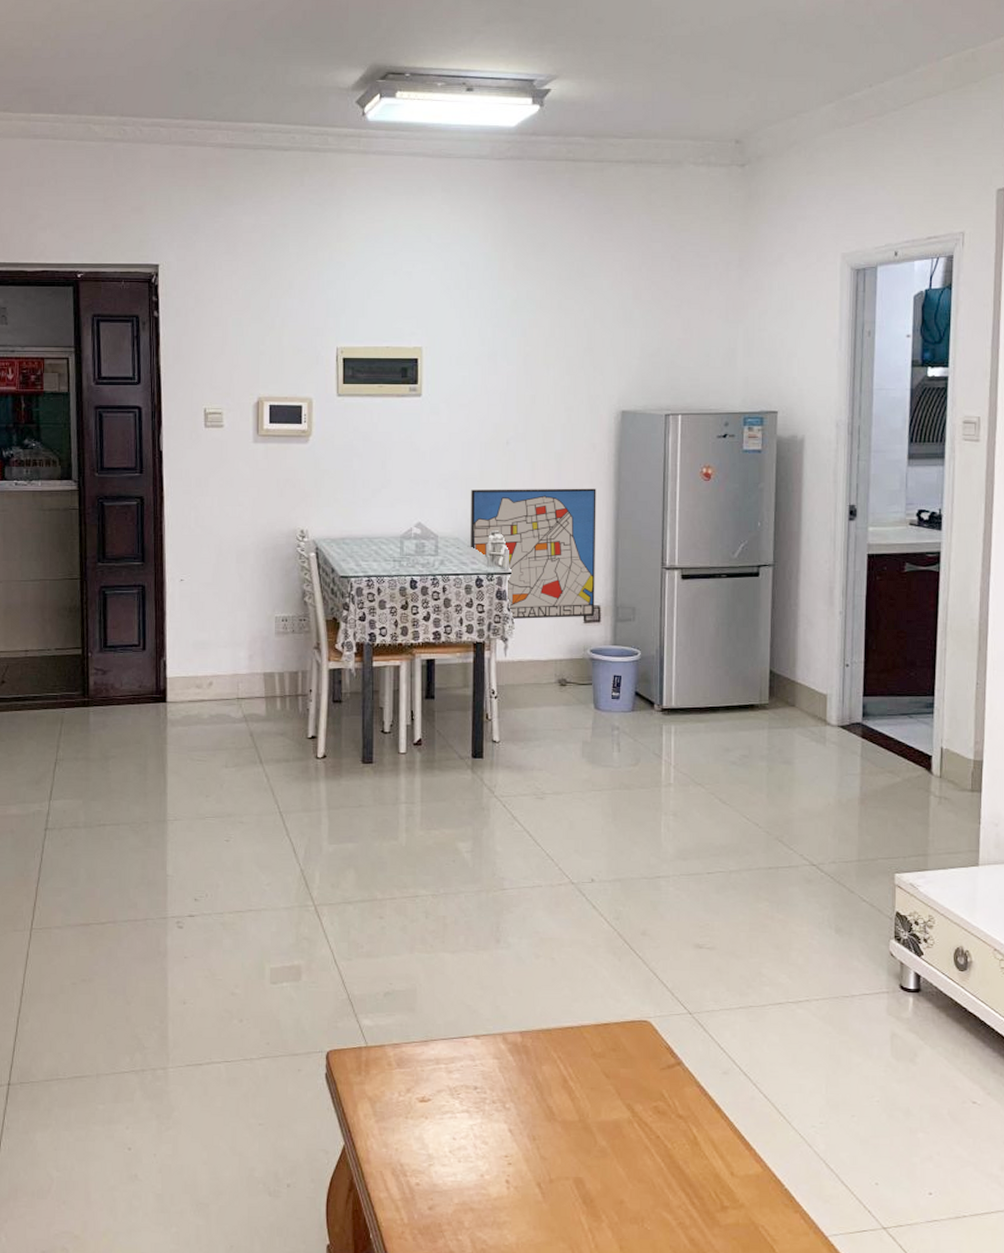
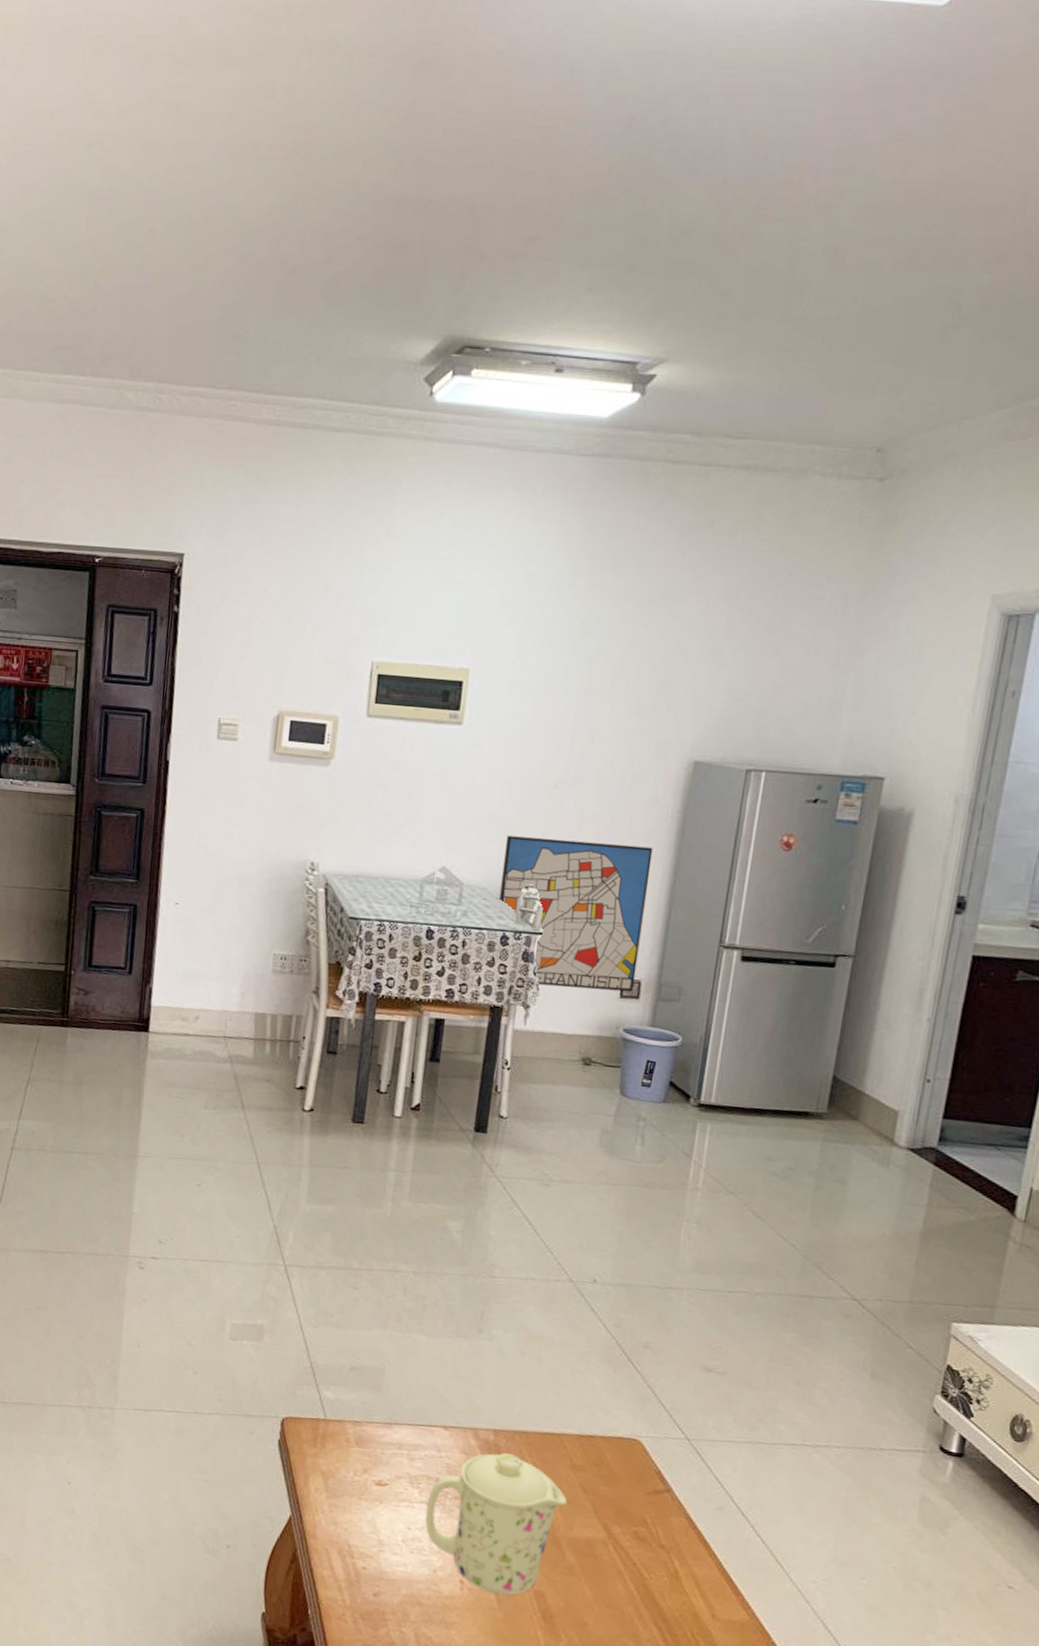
mug: none [468,1052,593,1188] -> present [425,1453,568,1595]

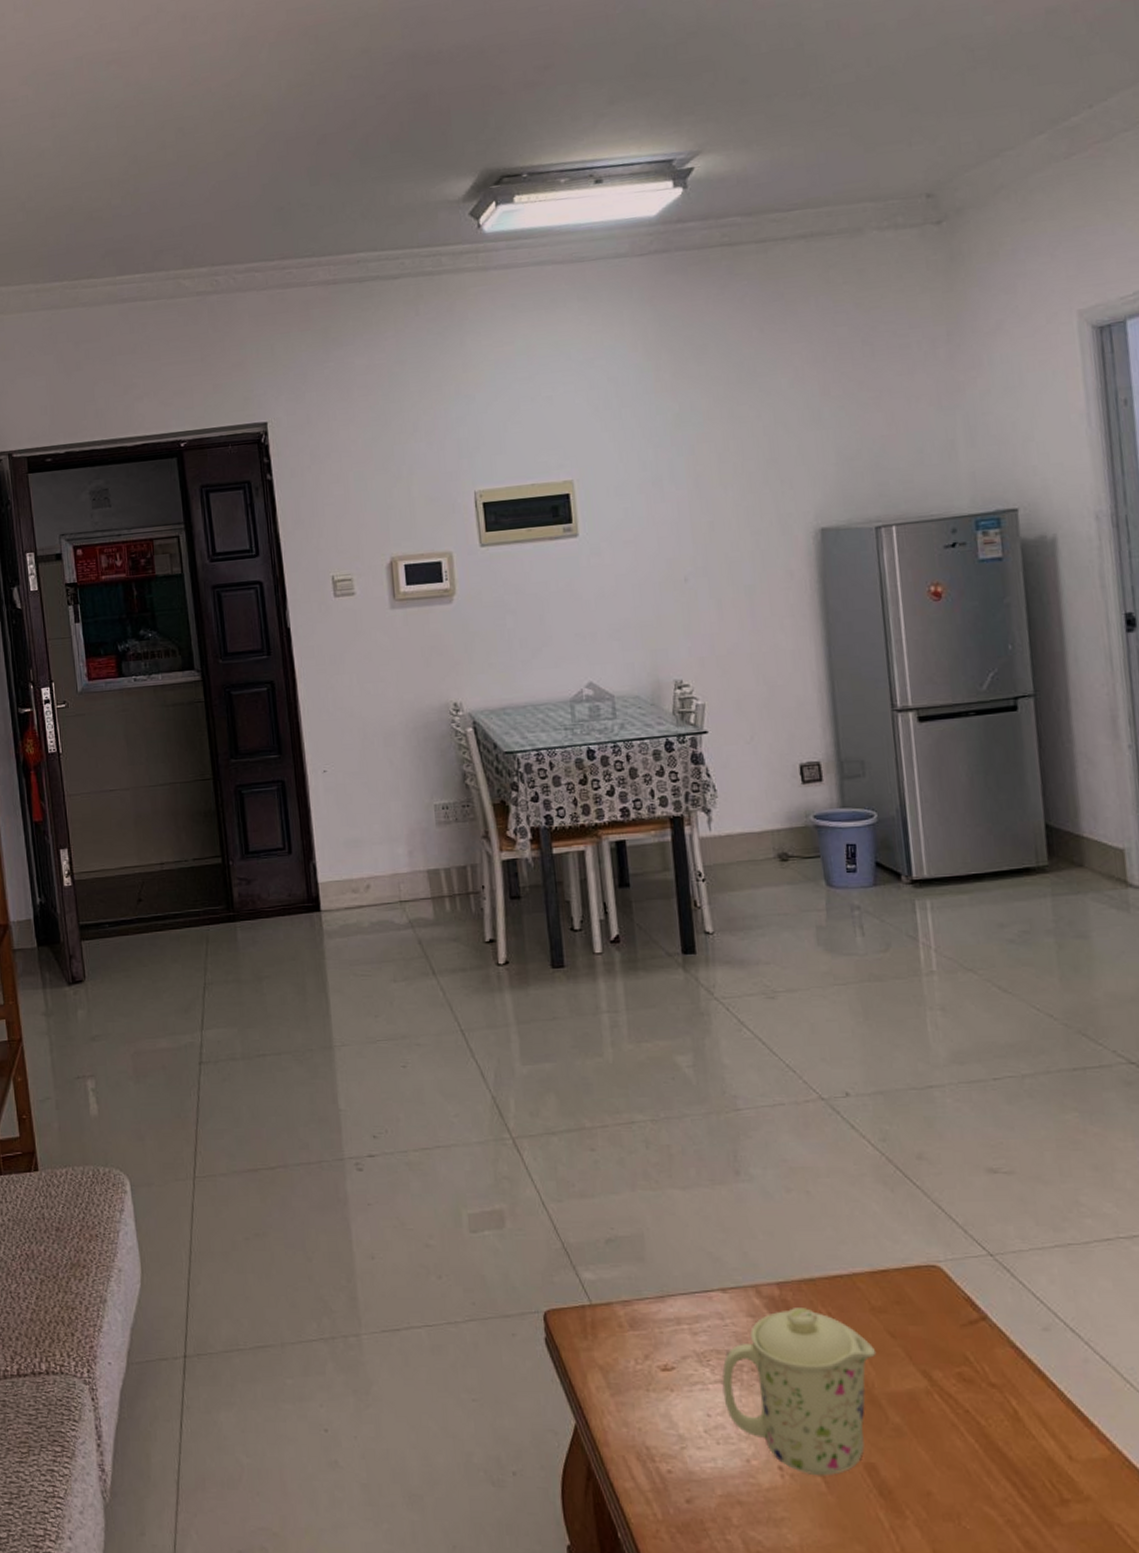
wall art: present [499,835,653,993] -> none [648,623,815,787]

